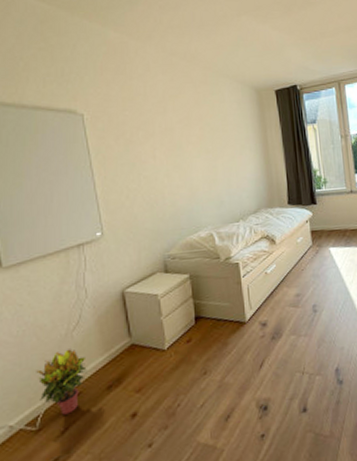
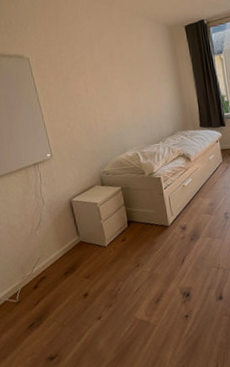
potted plant: present [36,349,89,415] -> none [12,244,50,292]

